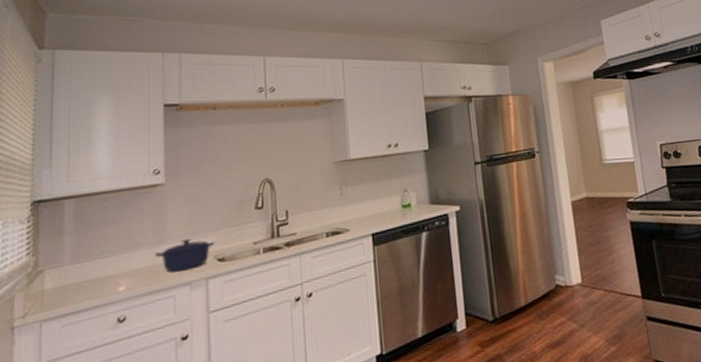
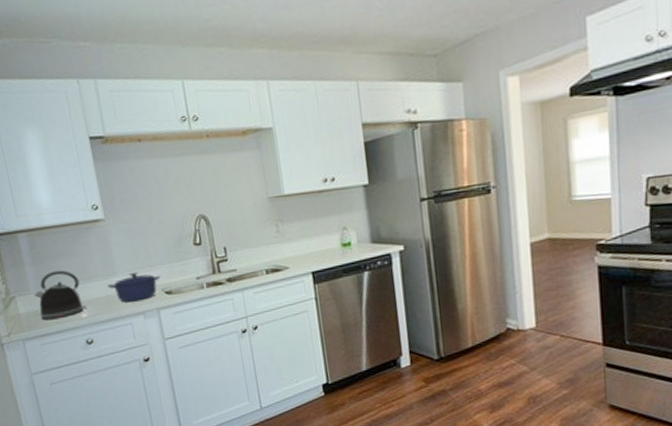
kettle: none [66,238,125,297] -> present [33,270,86,321]

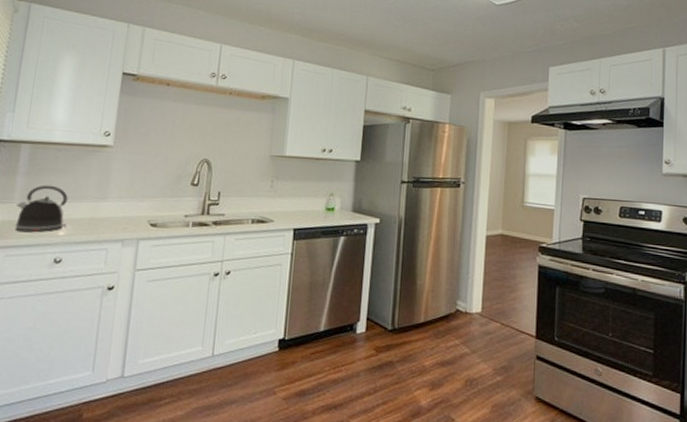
cooking pot: present [107,271,161,302] -> none [95,199,150,229]

